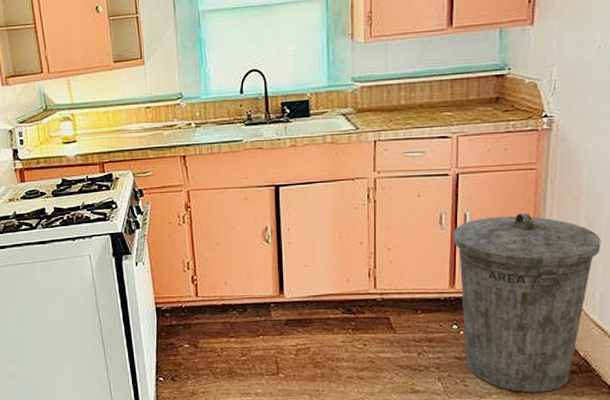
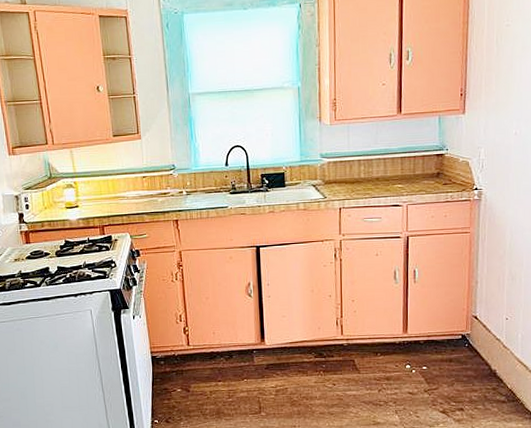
trash can: present [453,213,601,393] -> none [405,270,522,421]

